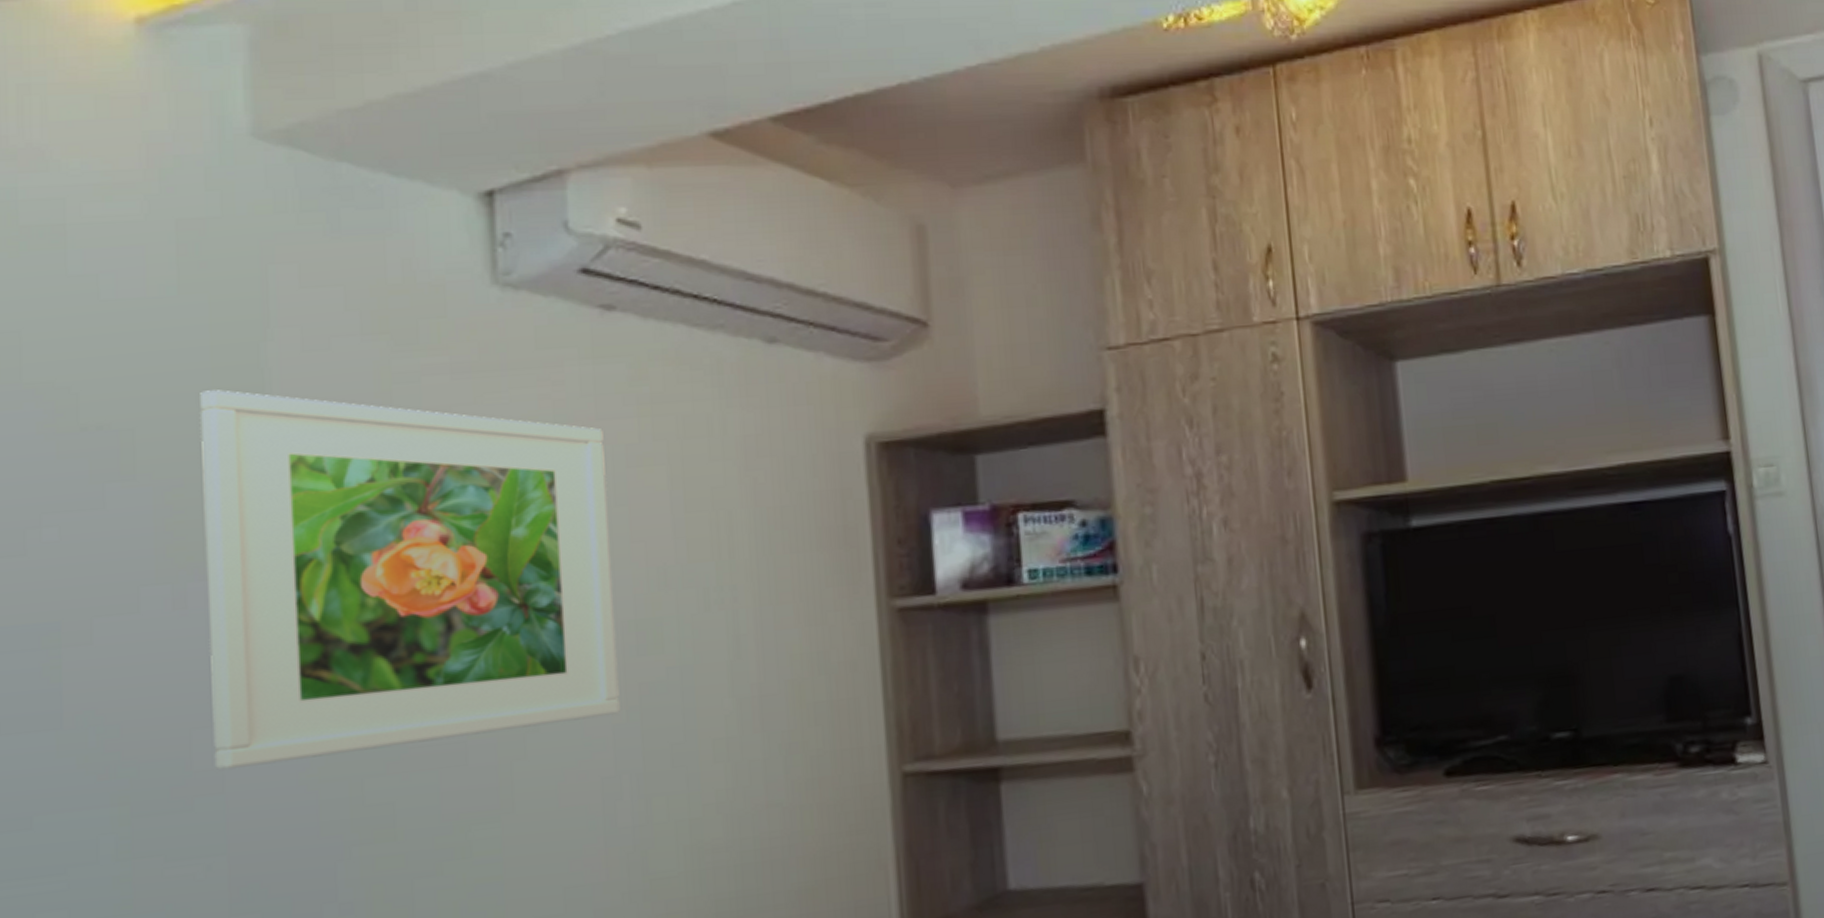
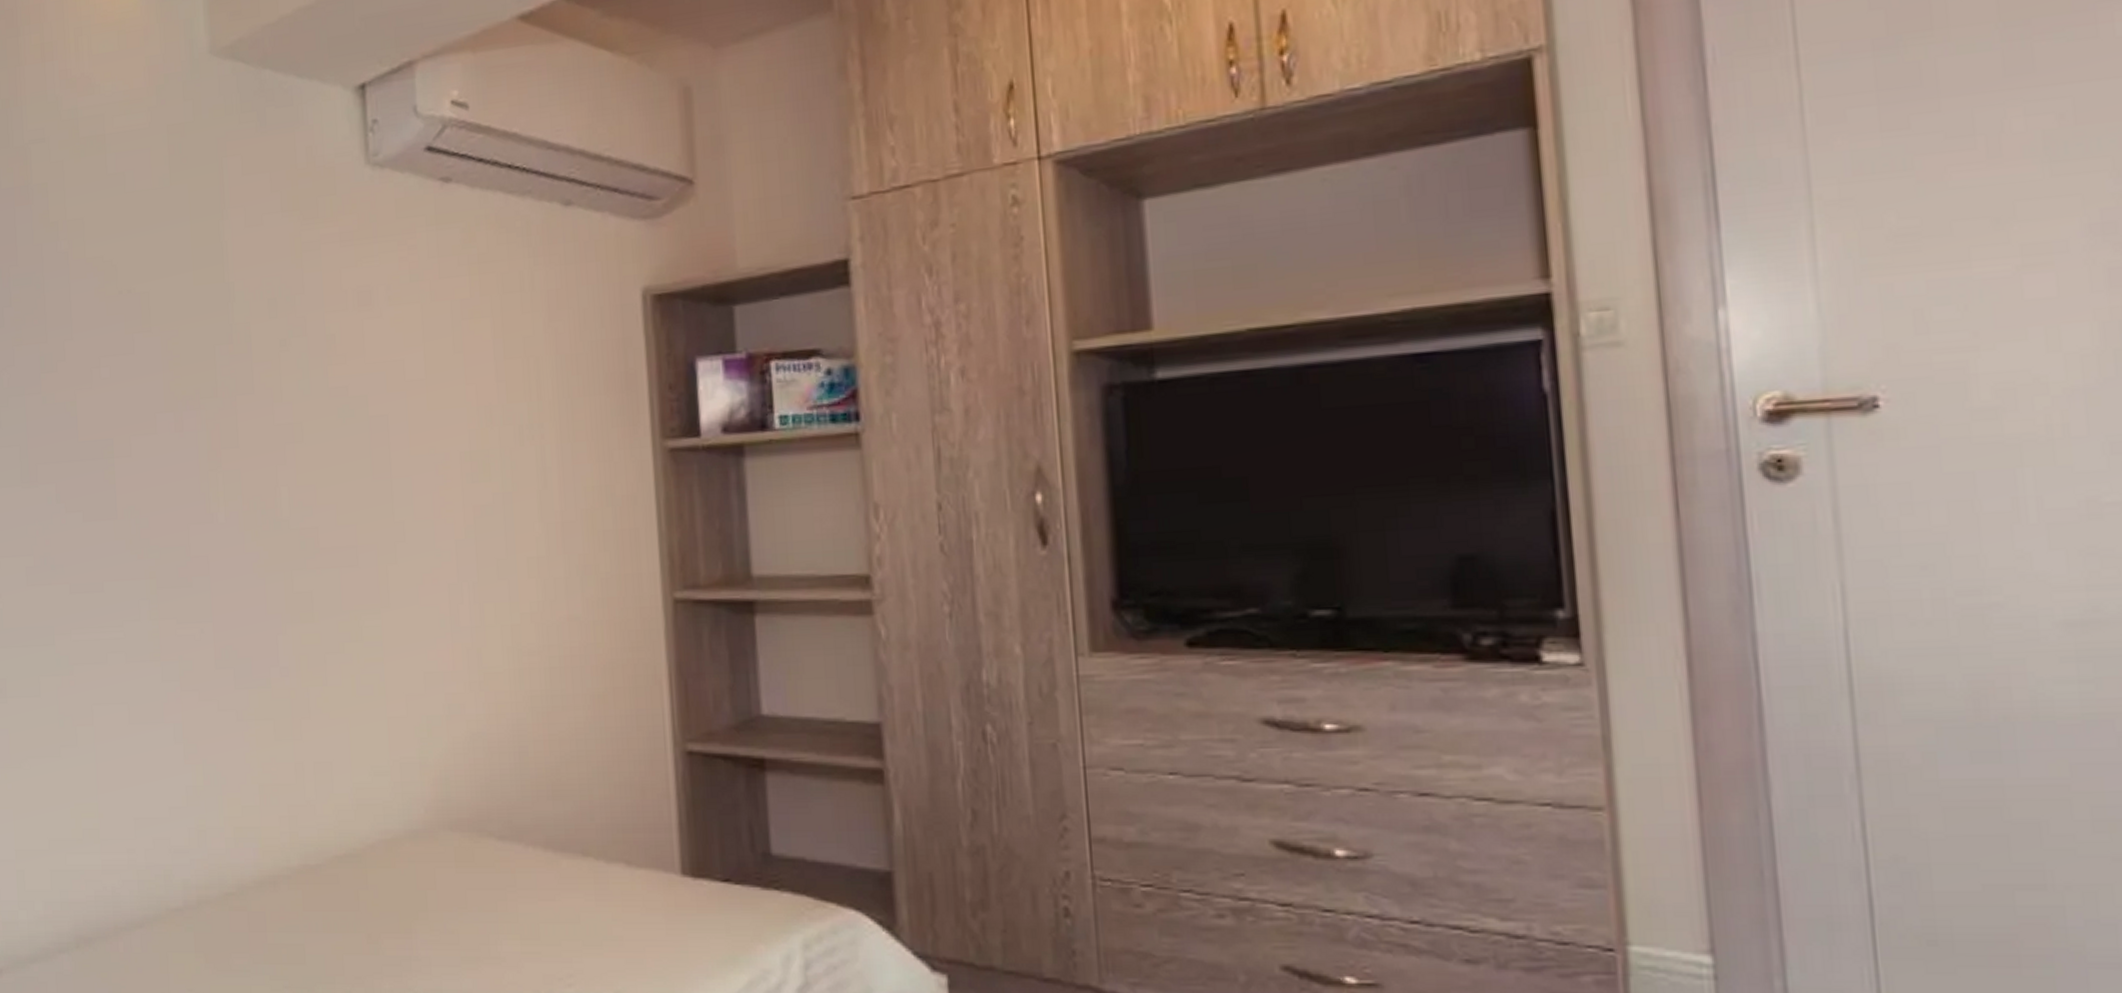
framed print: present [200,390,620,770] -> none [185,259,460,557]

